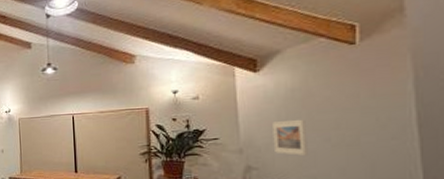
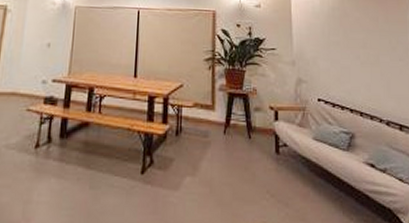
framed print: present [273,119,308,156] -> none [319,36,344,71]

